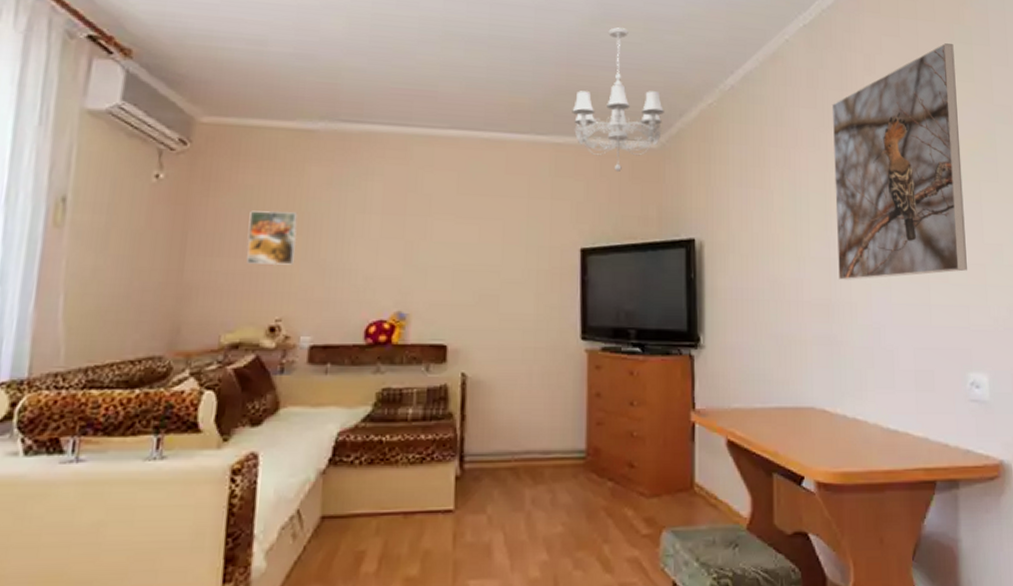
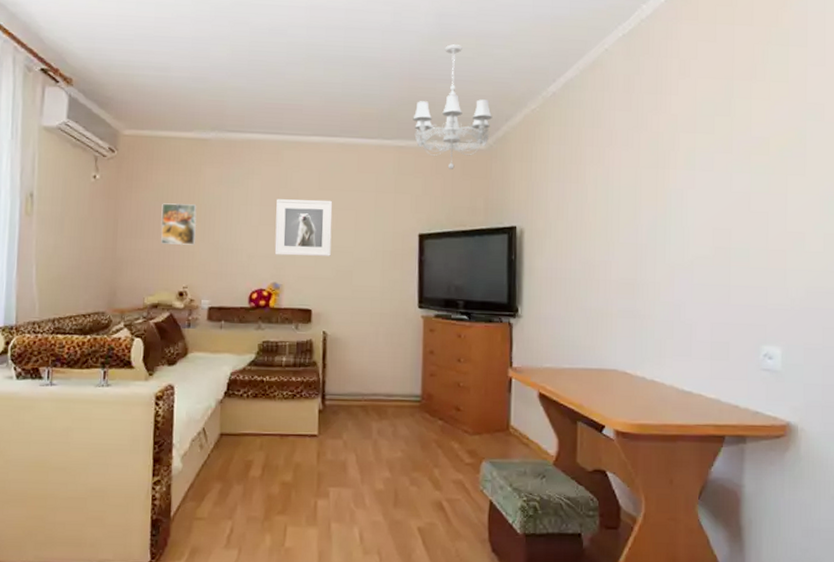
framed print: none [399,206,475,278] -> present [274,199,333,256]
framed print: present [831,43,967,280] -> none [644,46,770,263]

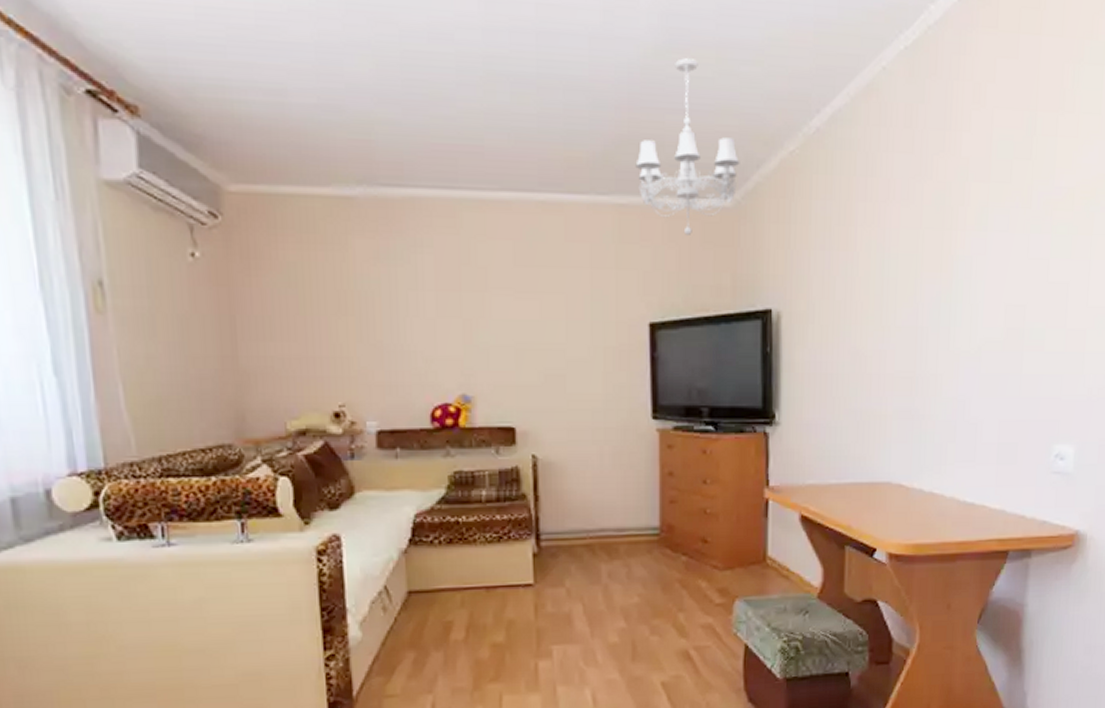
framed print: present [161,203,197,245] -> none [297,289,350,348]
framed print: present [274,199,333,256] -> none [458,280,536,358]

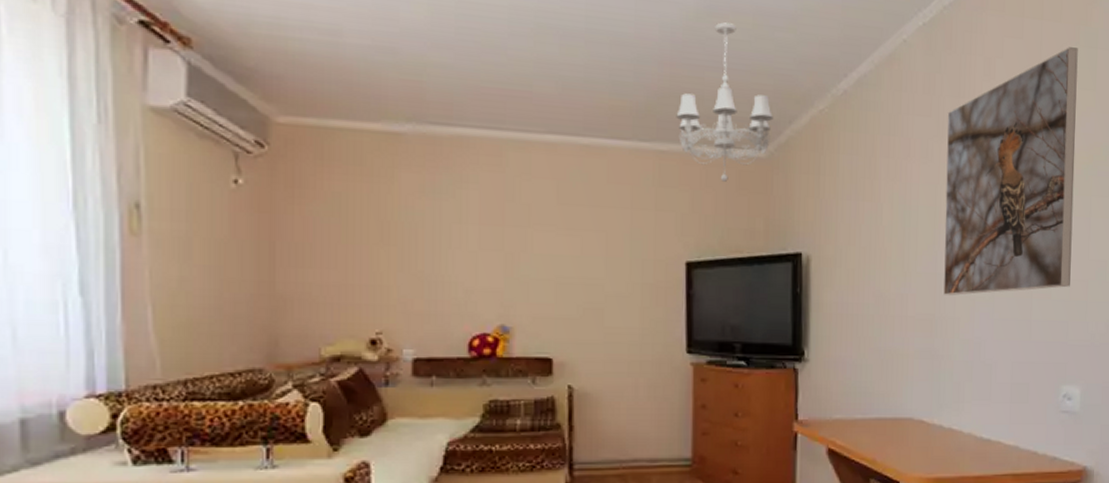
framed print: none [925,65,1082,350] -> present [943,47,1078,296]

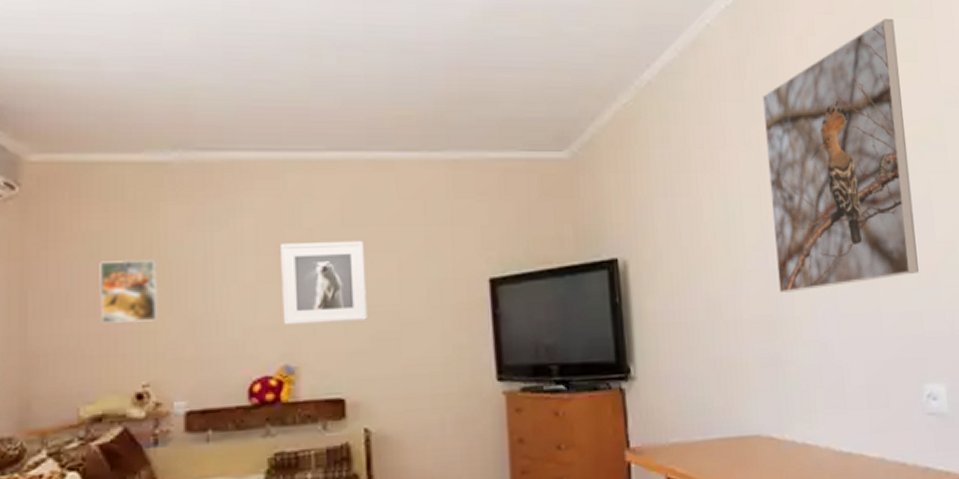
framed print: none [339,219,392,277] -> present [99,259,159,323]
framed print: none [501,216,576,291] -> present [281,240,367,325]
chandelier: present [676,22,774,182] -> none [468,21,574,188]

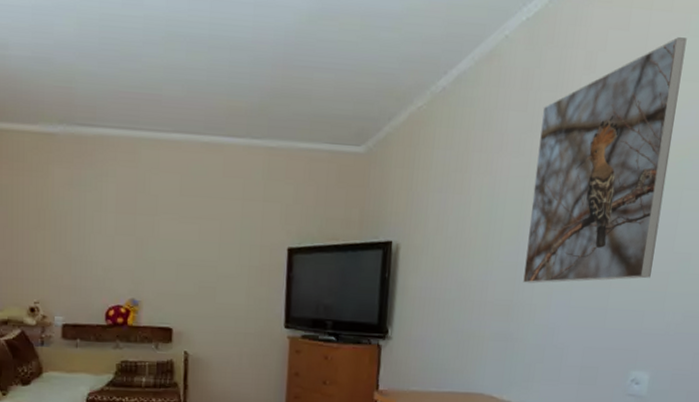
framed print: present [99,259,159,323] -> none [6,208,47,256]
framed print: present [281,240,367,325] -> none [132,205,195,271]

